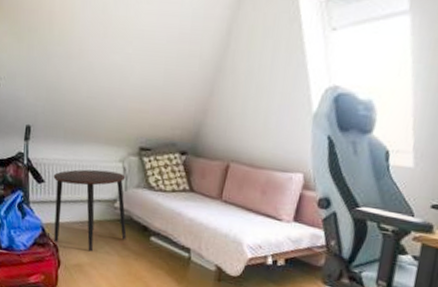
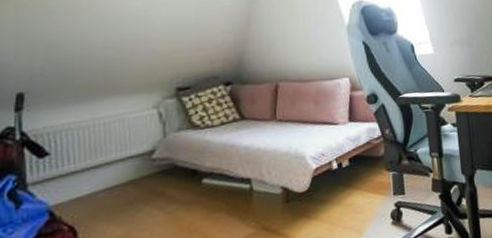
side table: present [53,169,127,252] -> none [62,119,172,224]

